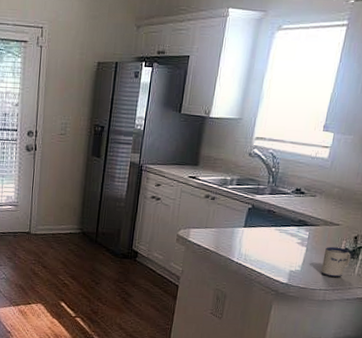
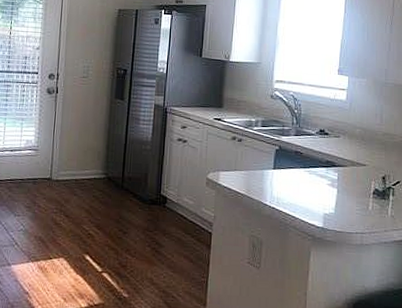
mug: present [321,246,351,278] -> none [355,187,382,220]

